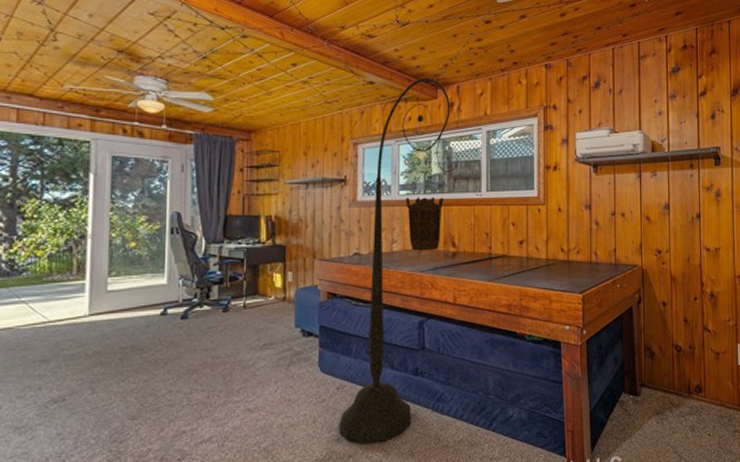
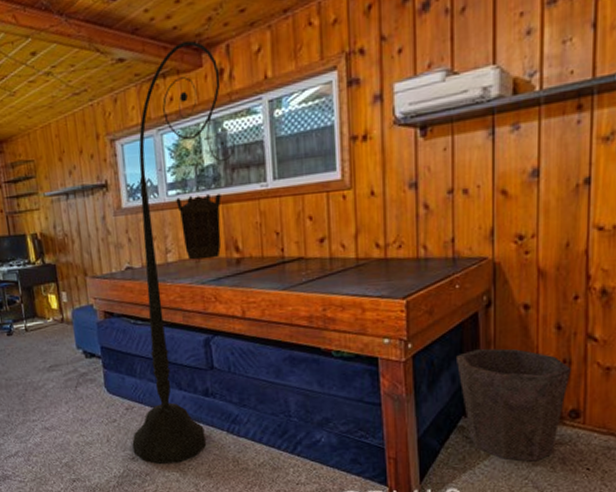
waste bin: none [618,335,695,430] -> present [457,348,571,462]

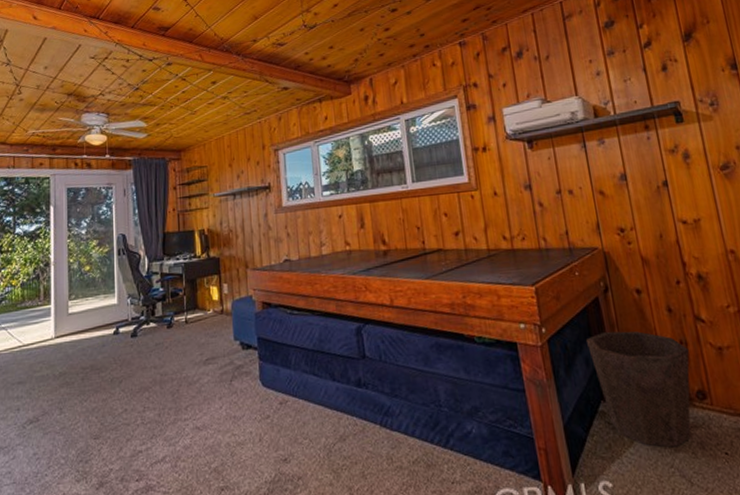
floor lamp: present [132,40,235,465] -> none [285,75,379,466]

